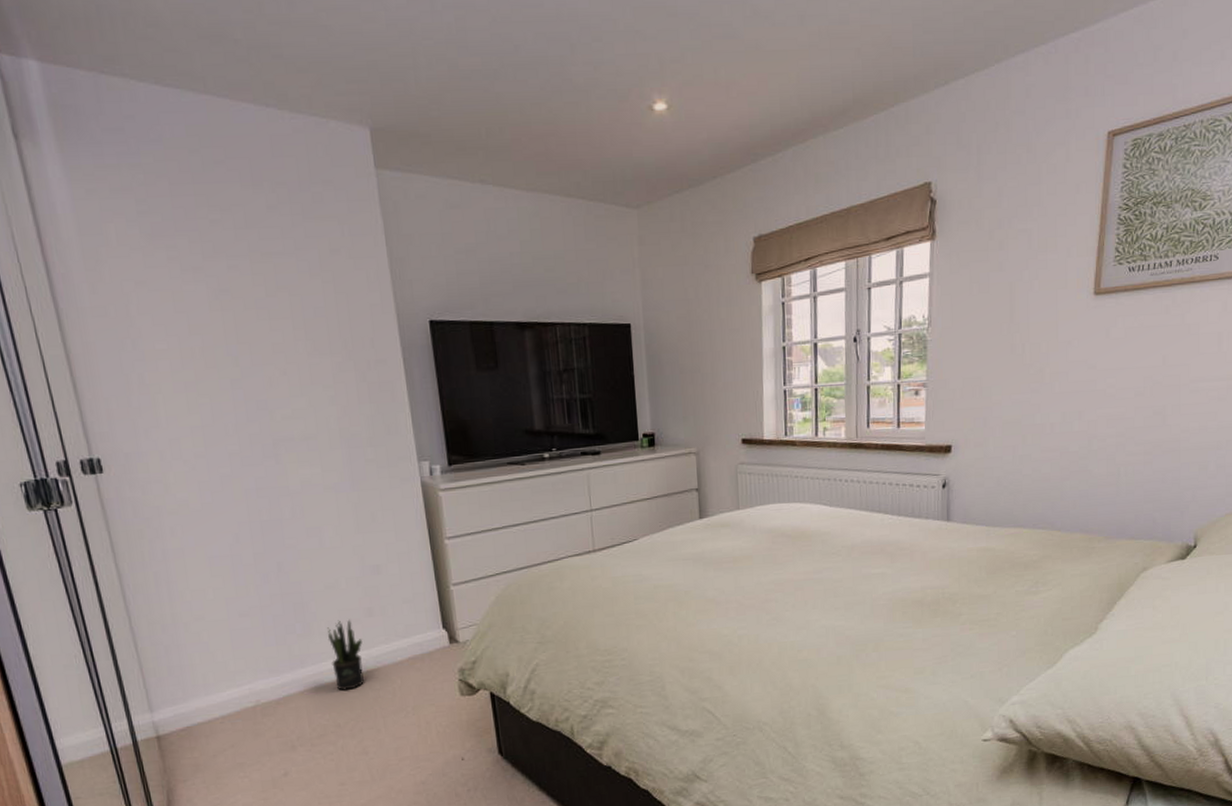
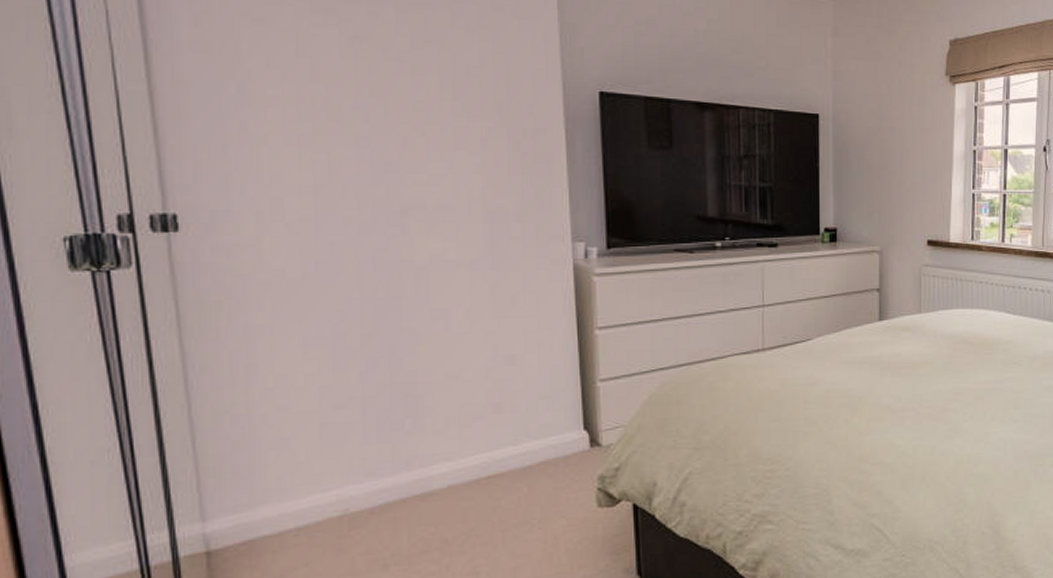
potted plant: present [326,619,364,691] -> none [442,415,485,499]

